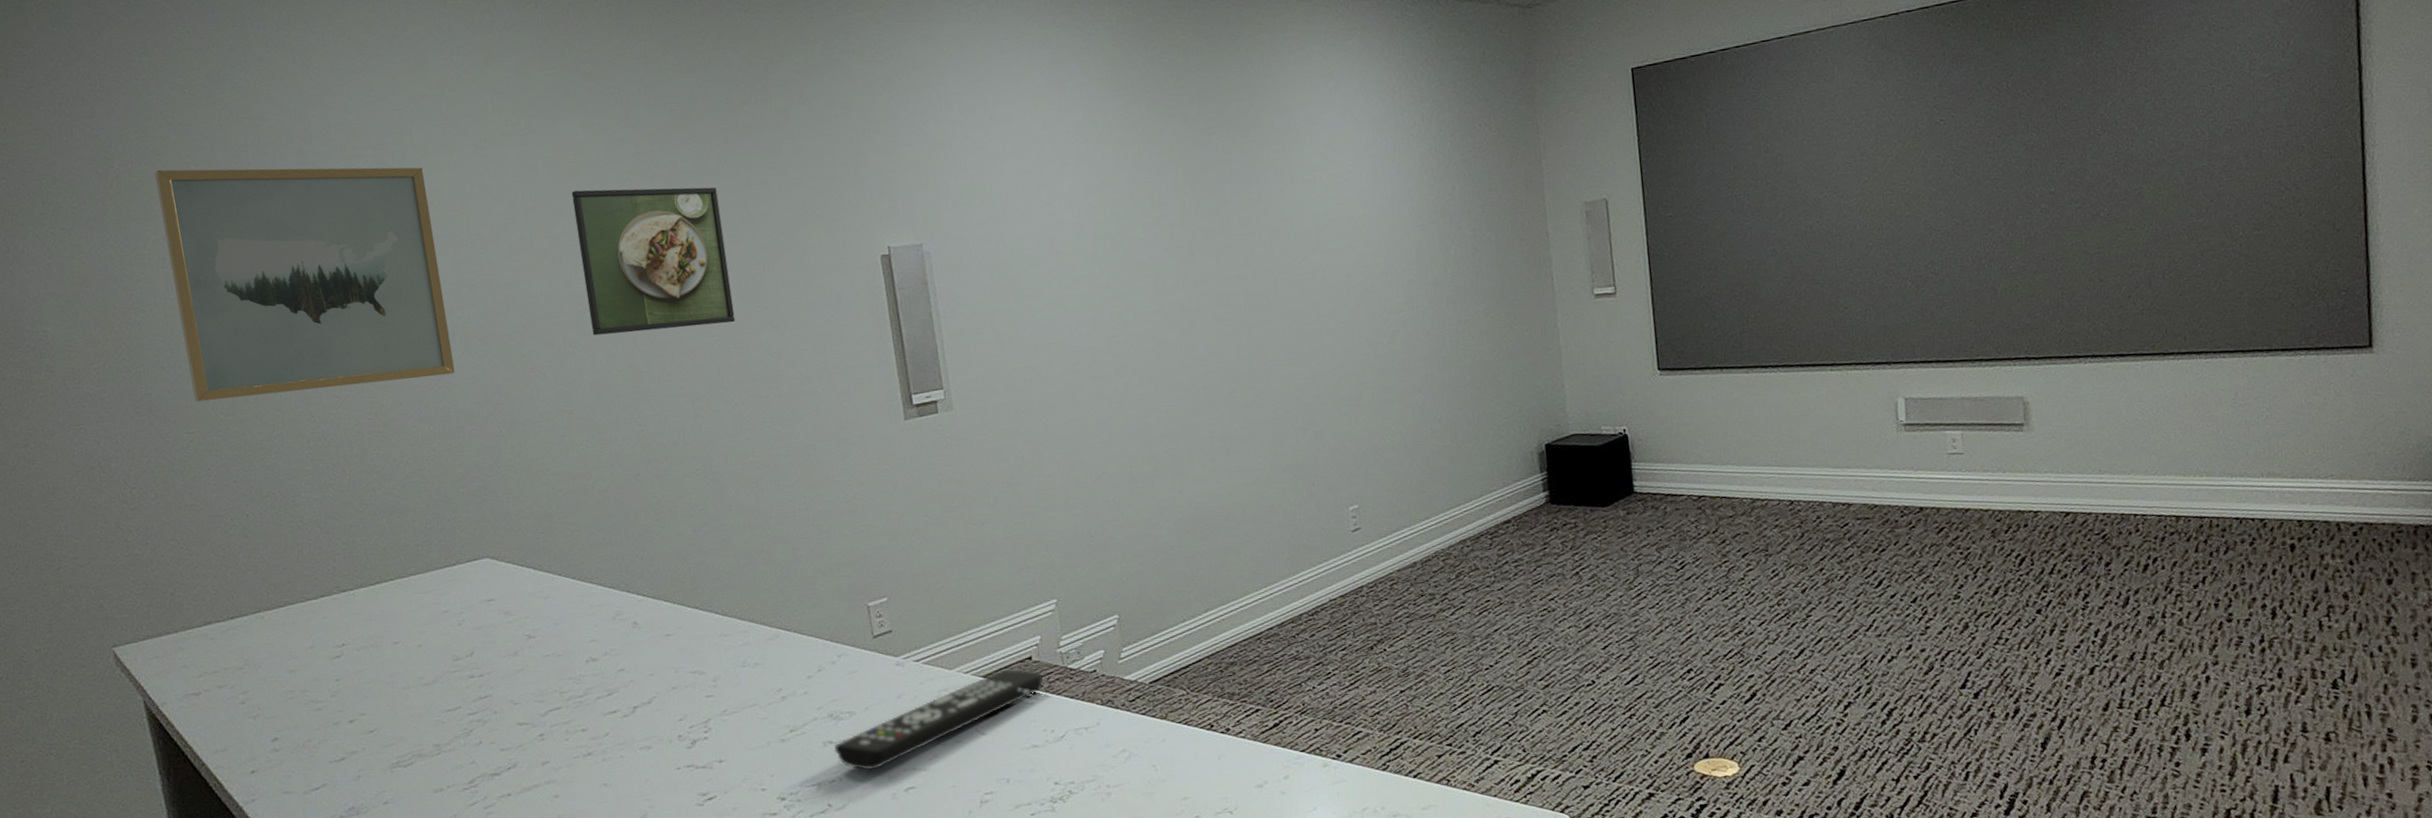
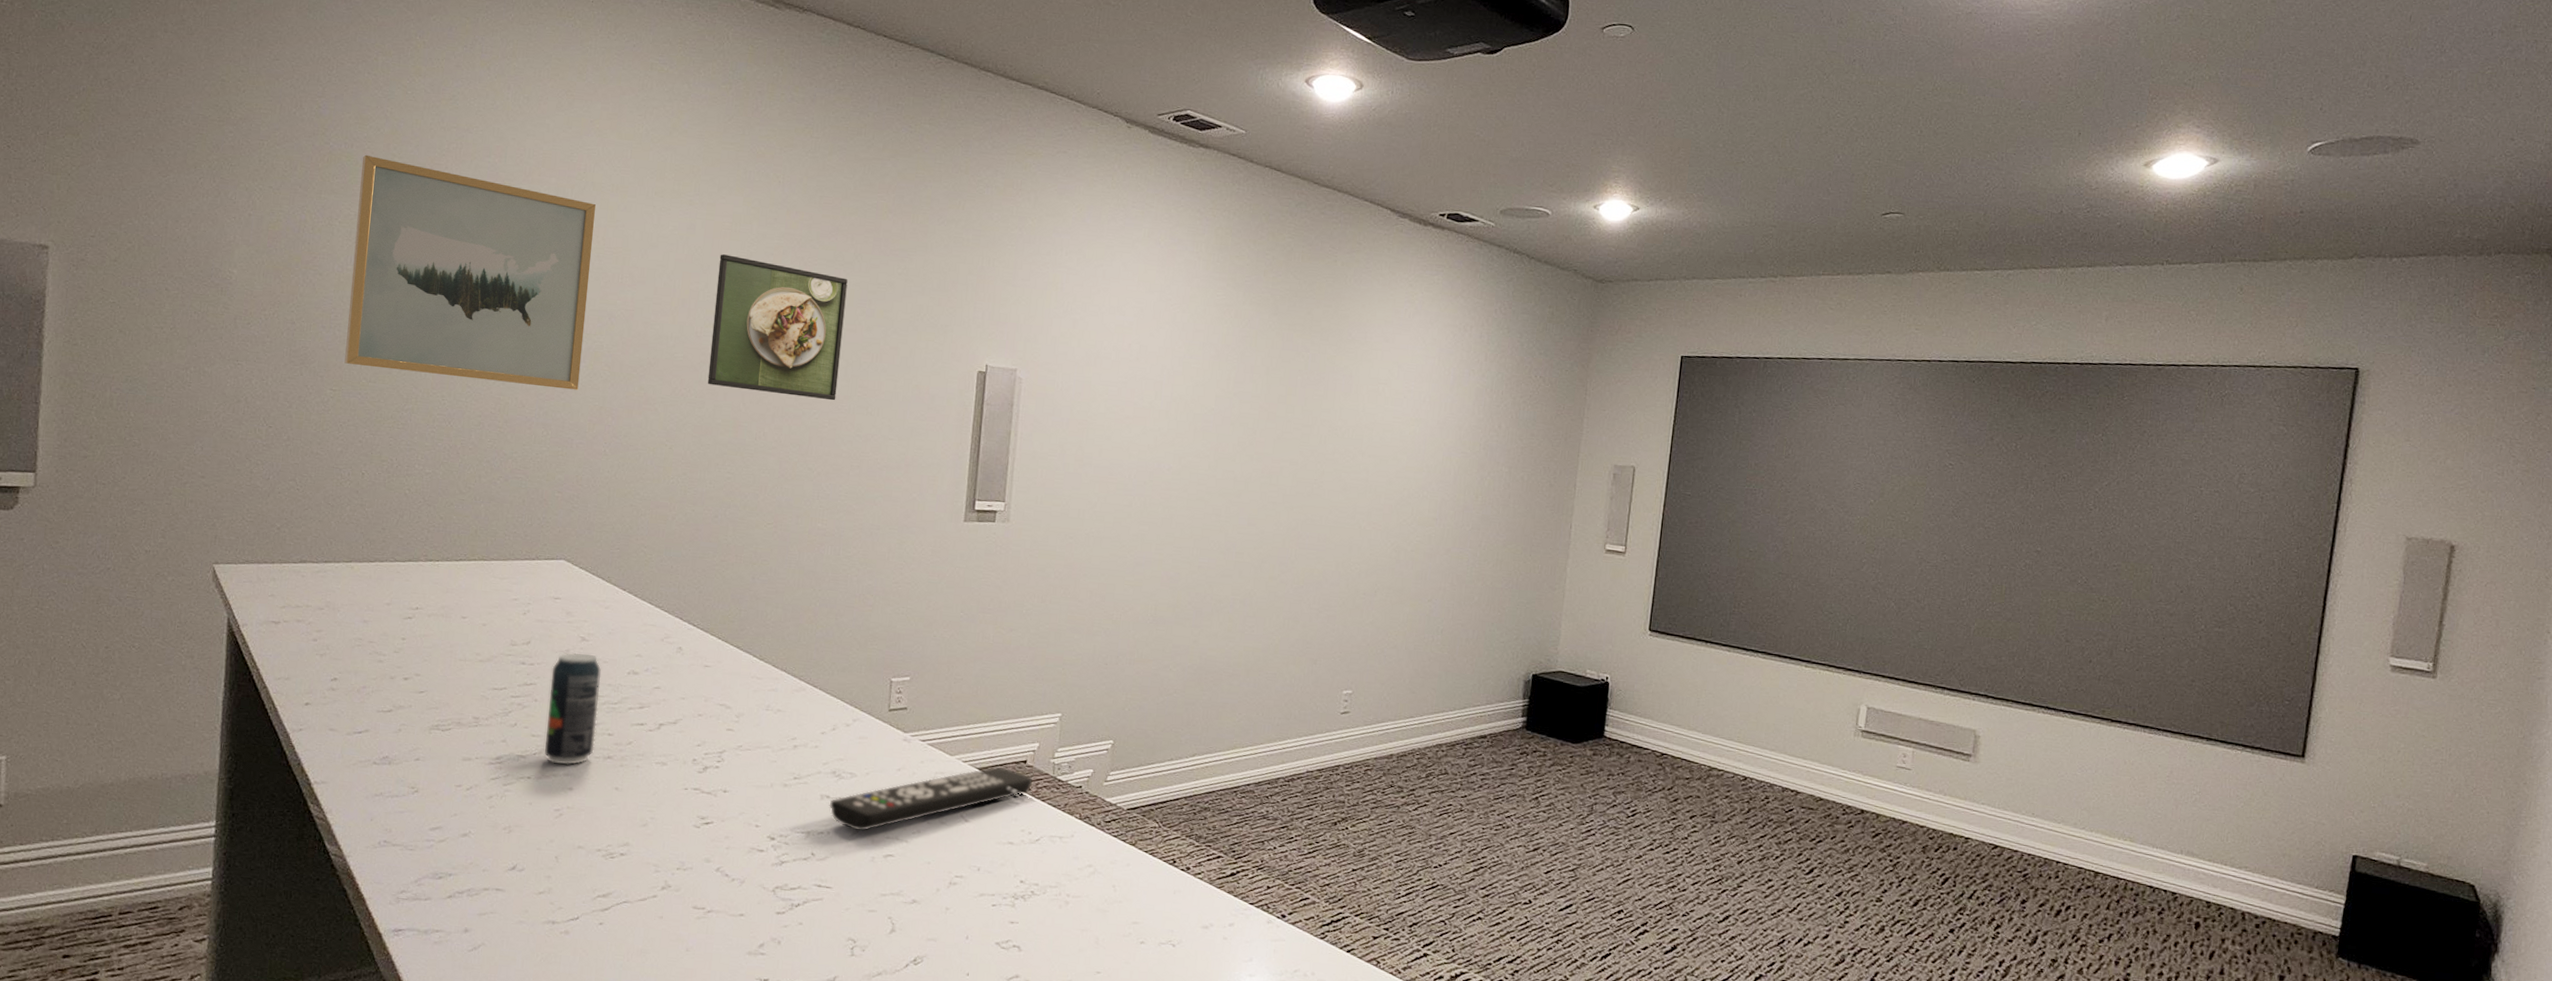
soda can: none [504,651,571,775] -> present [544,652,601,765]

